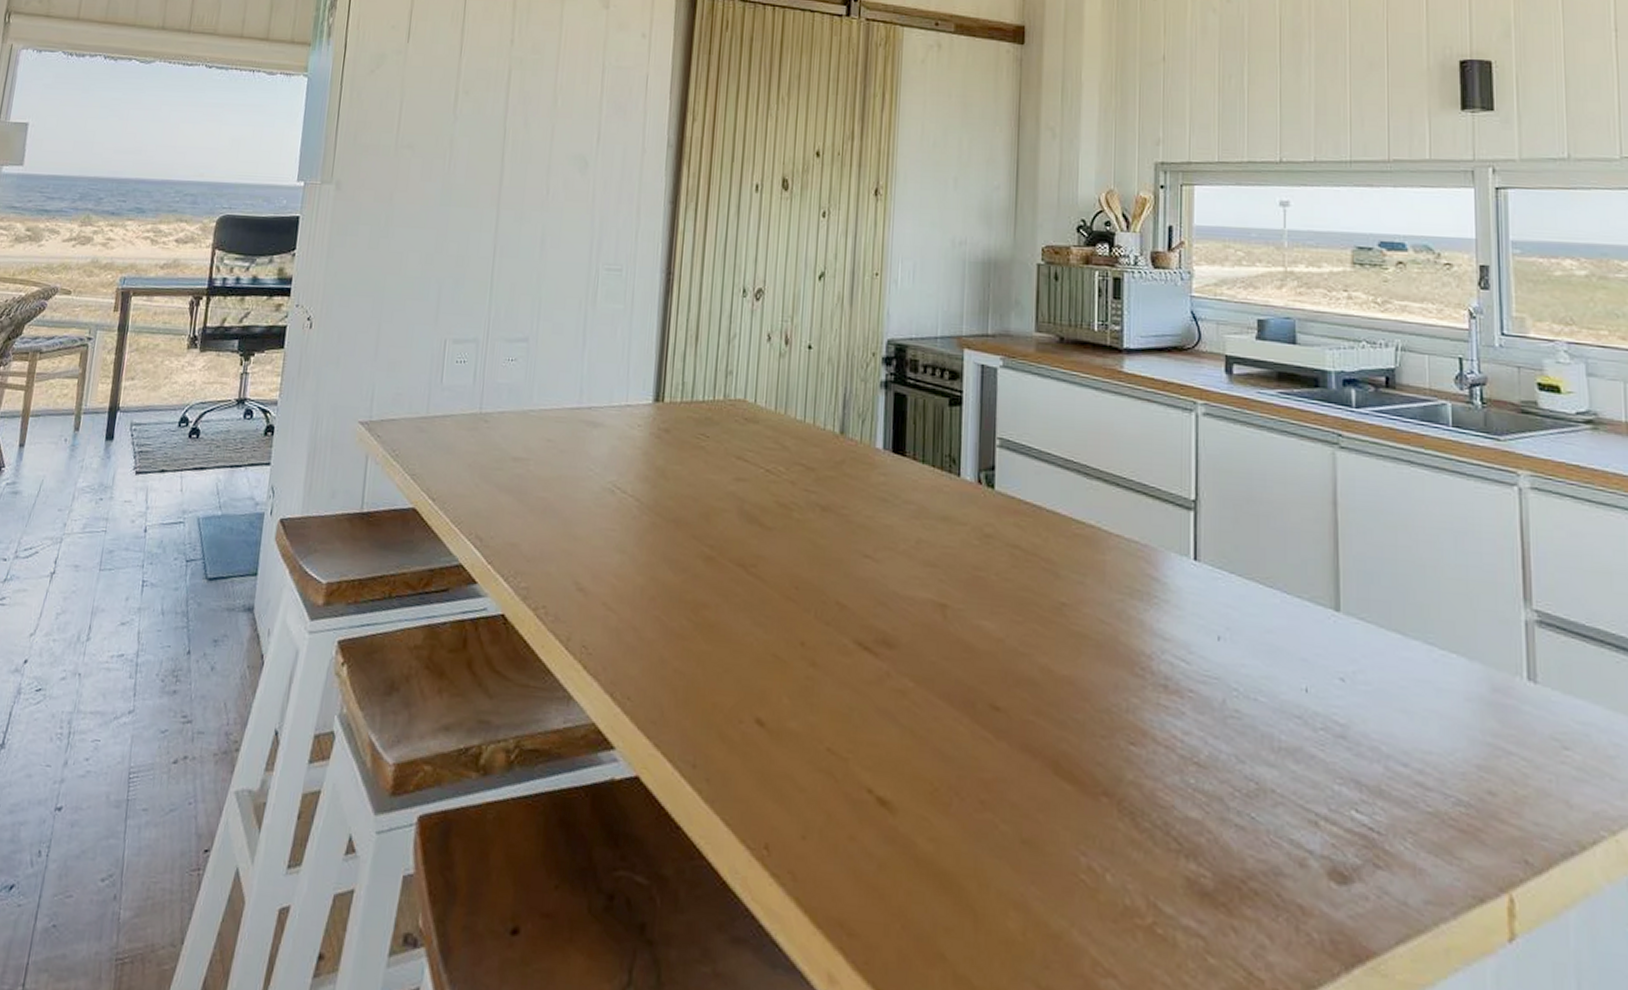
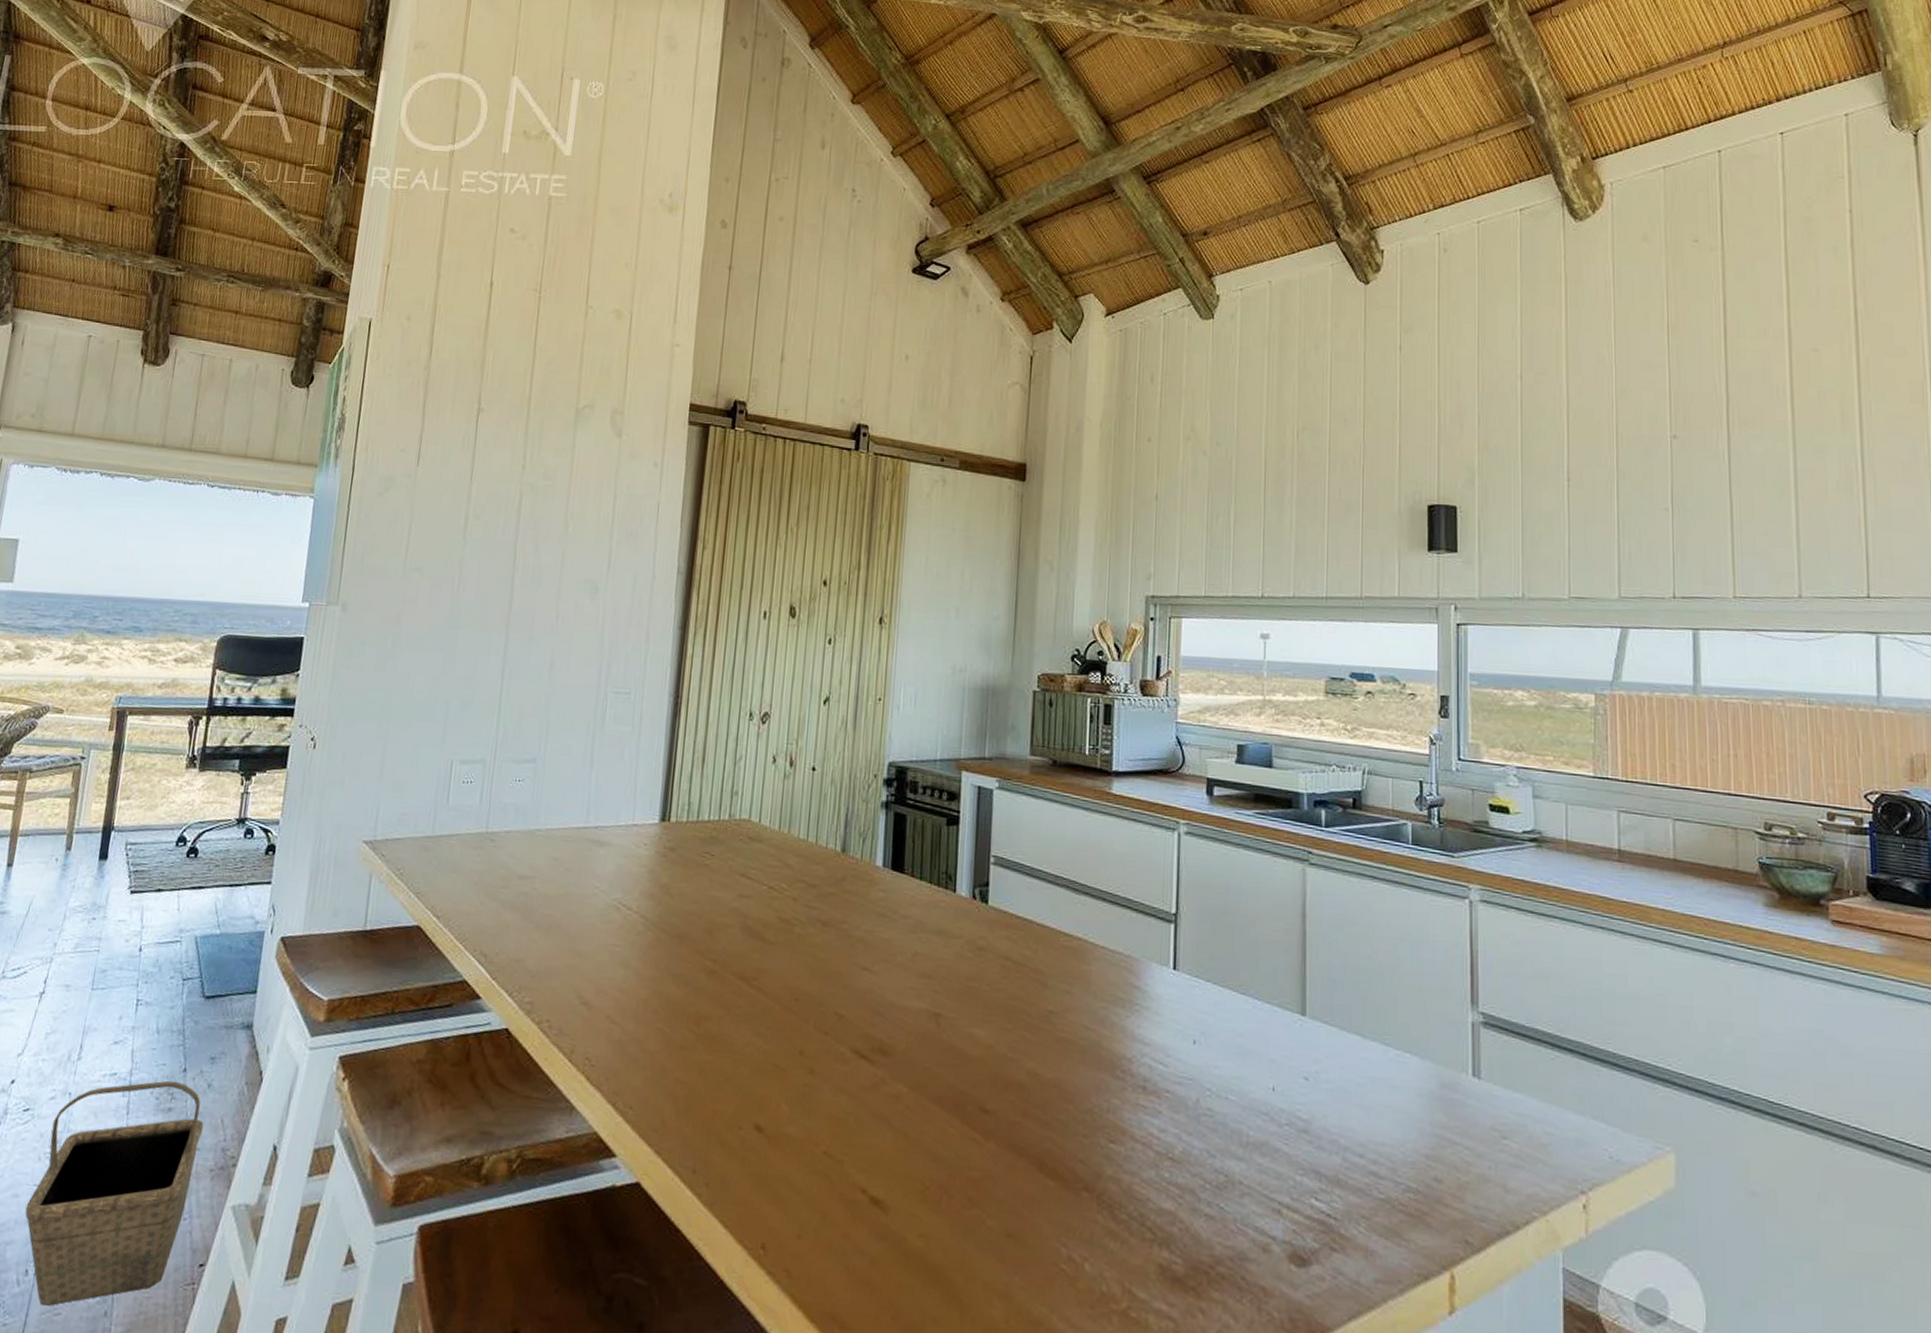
basket: none [37,662,208,888] -> present [25,1080,204,1306]

